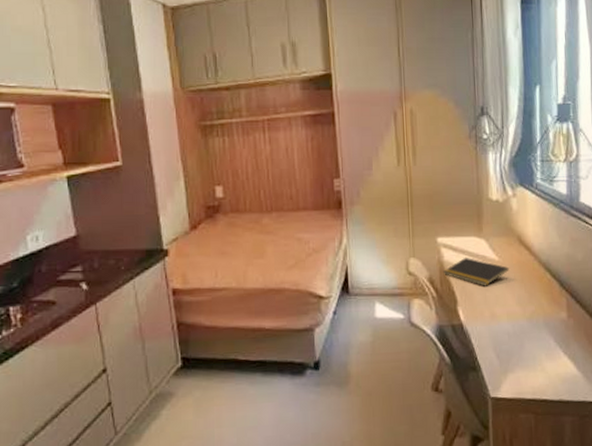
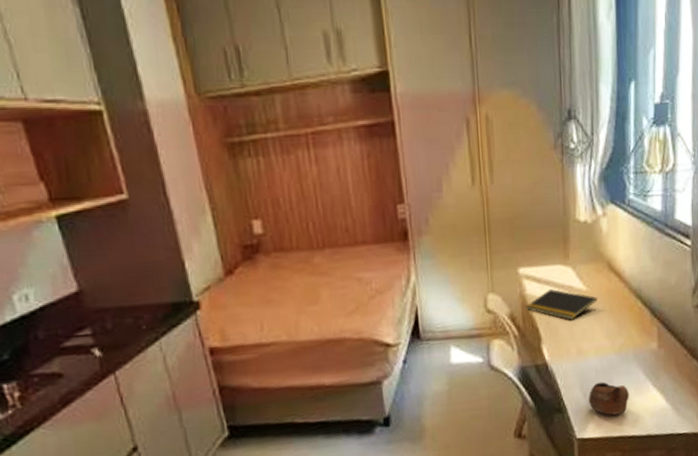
cup: none [502,345,541,378] -> present [589,381,629,416]

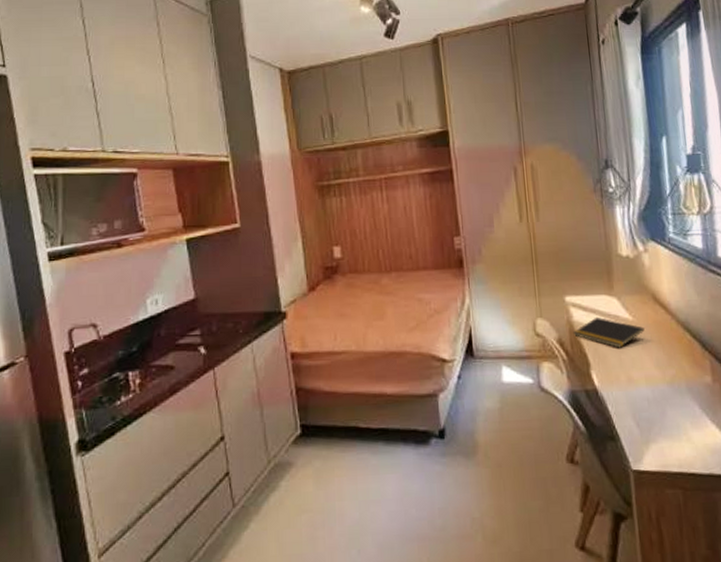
cup: present [589,381,629,416] -> none [642,412,686,449]

